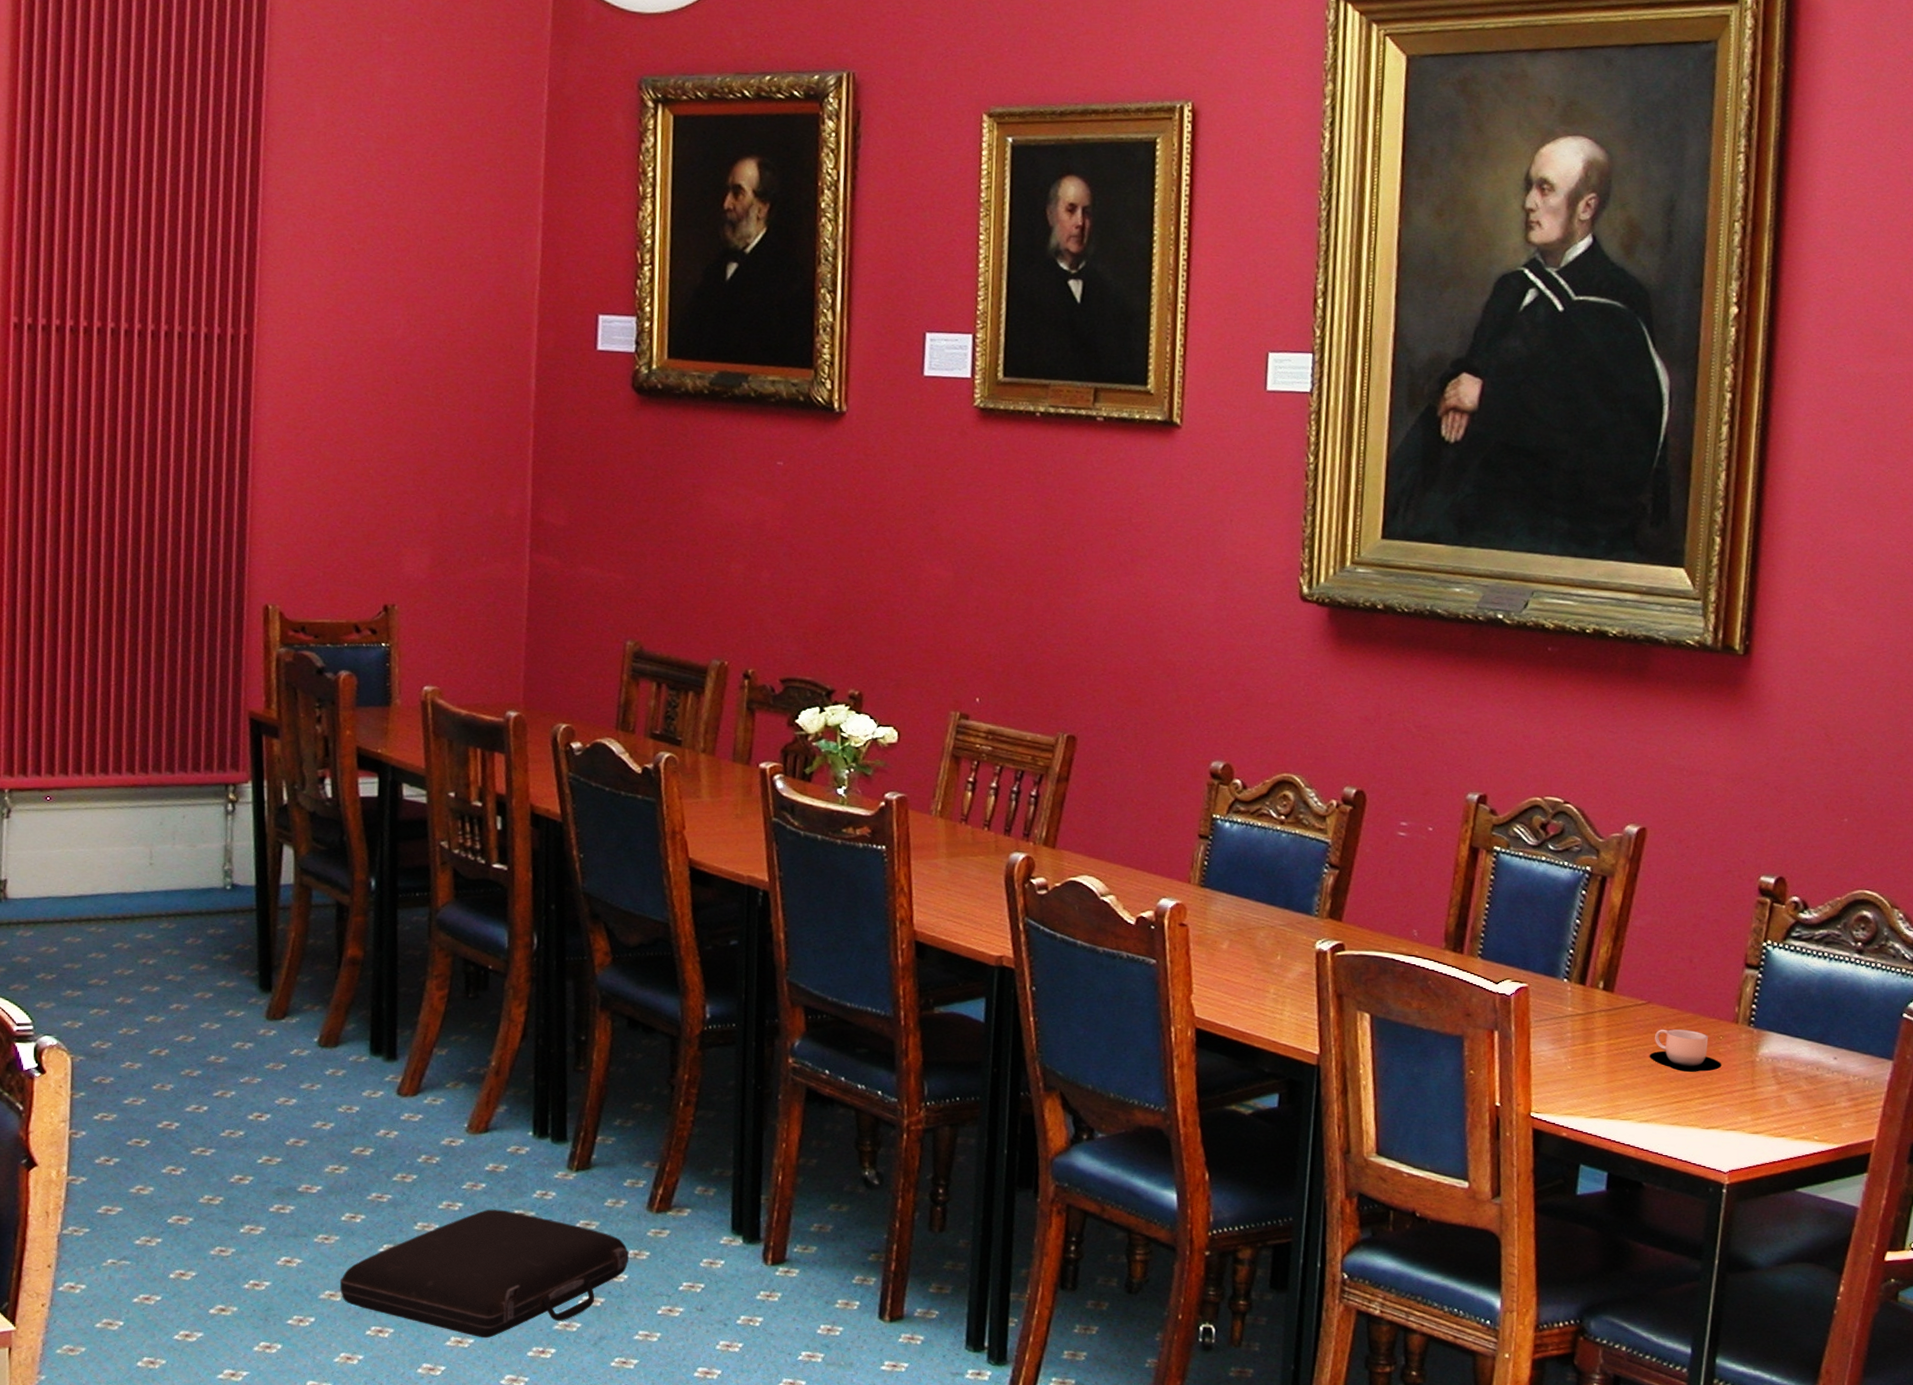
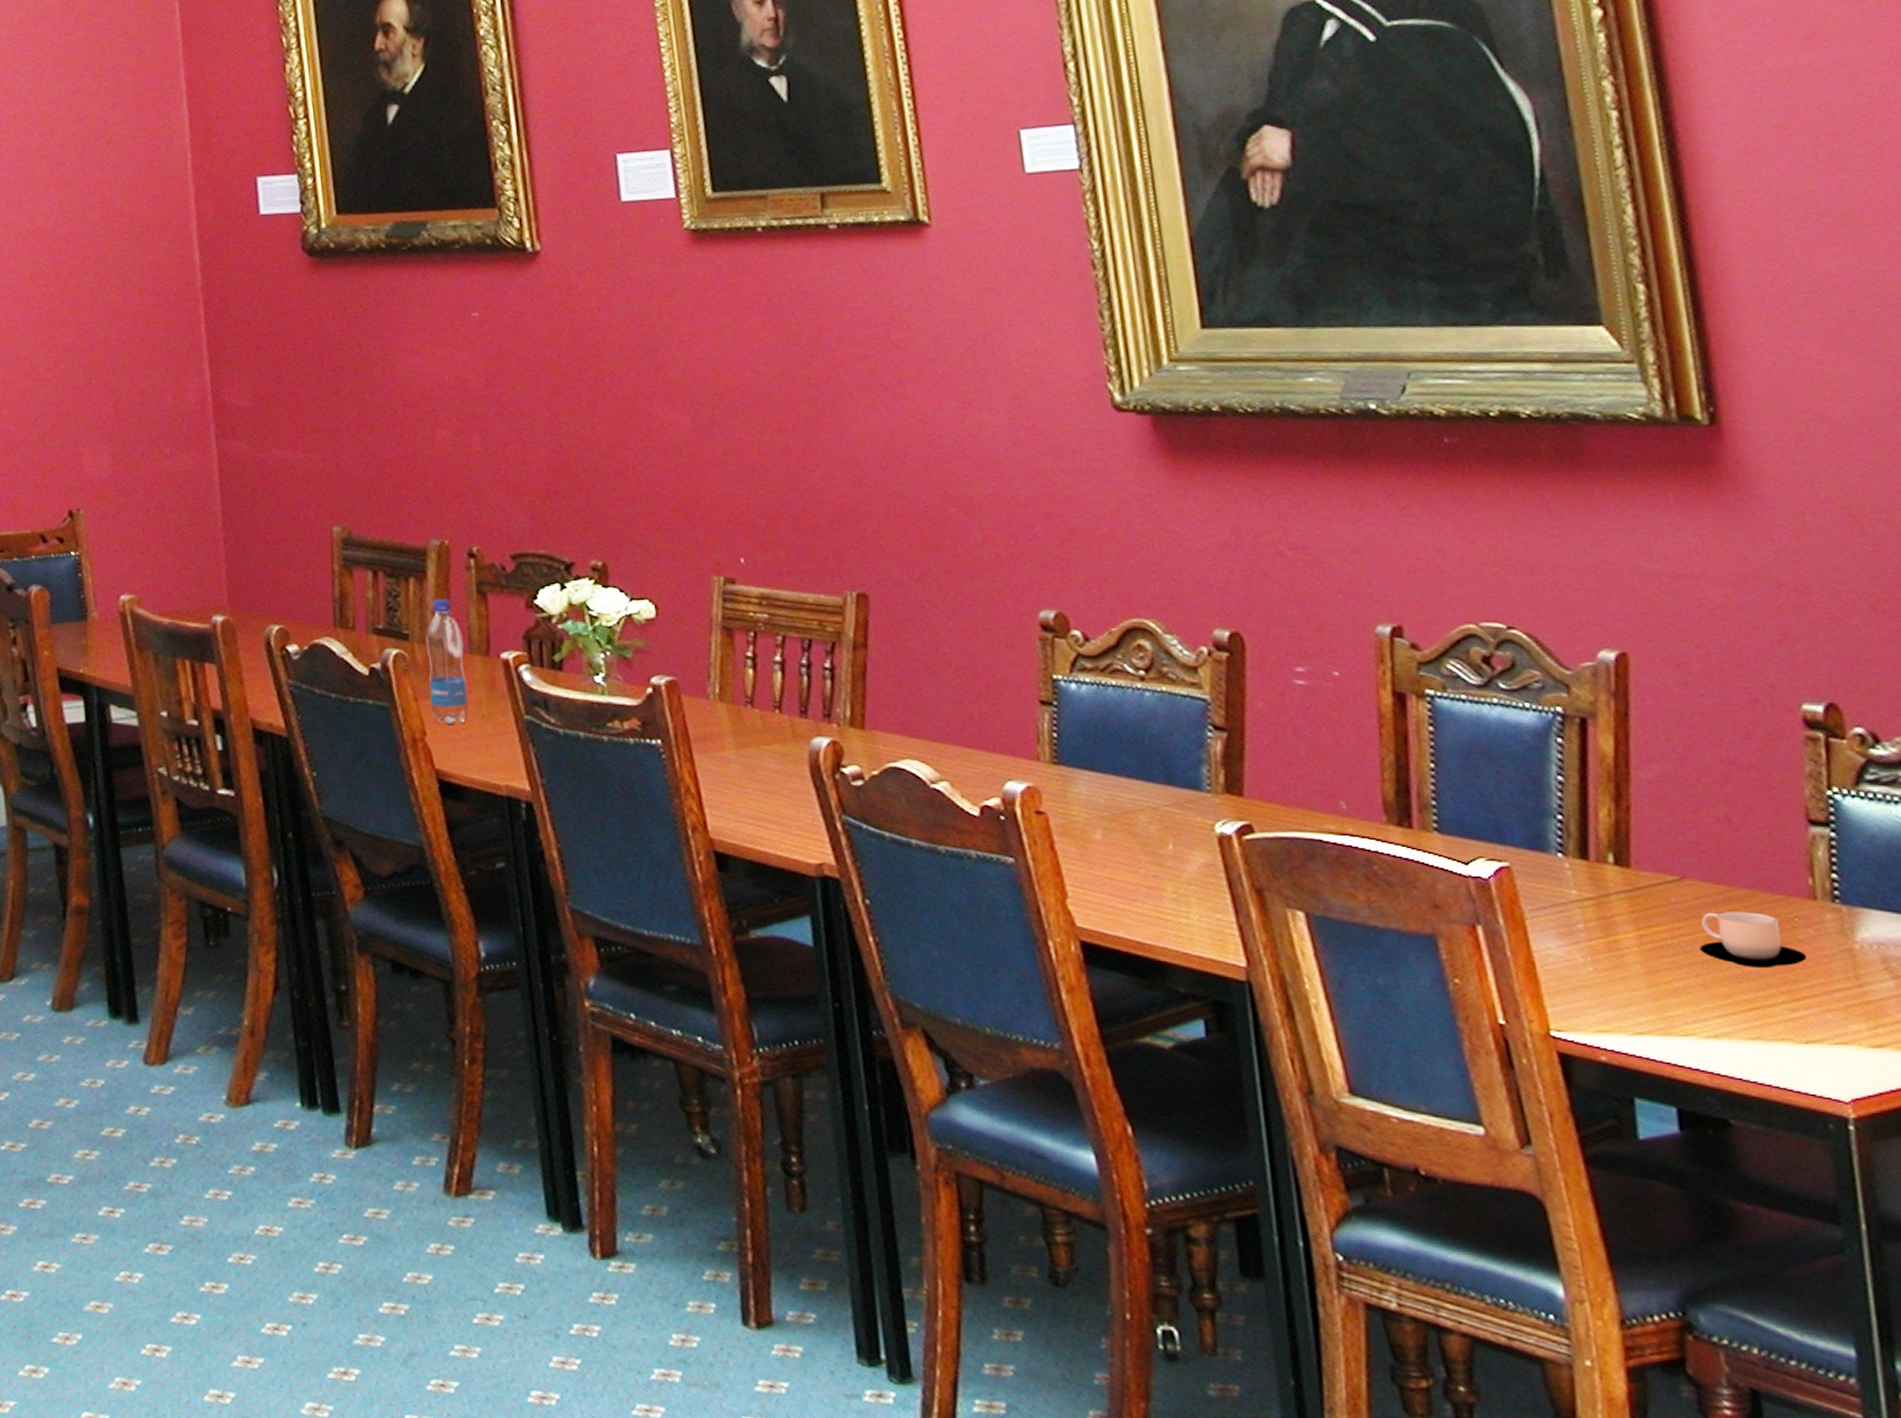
briefcase: present [339,1209,629,1338] -> none [104,1197,431,1356]
bottle: none [692,712,729,822] -> present [426,599,468,726]

